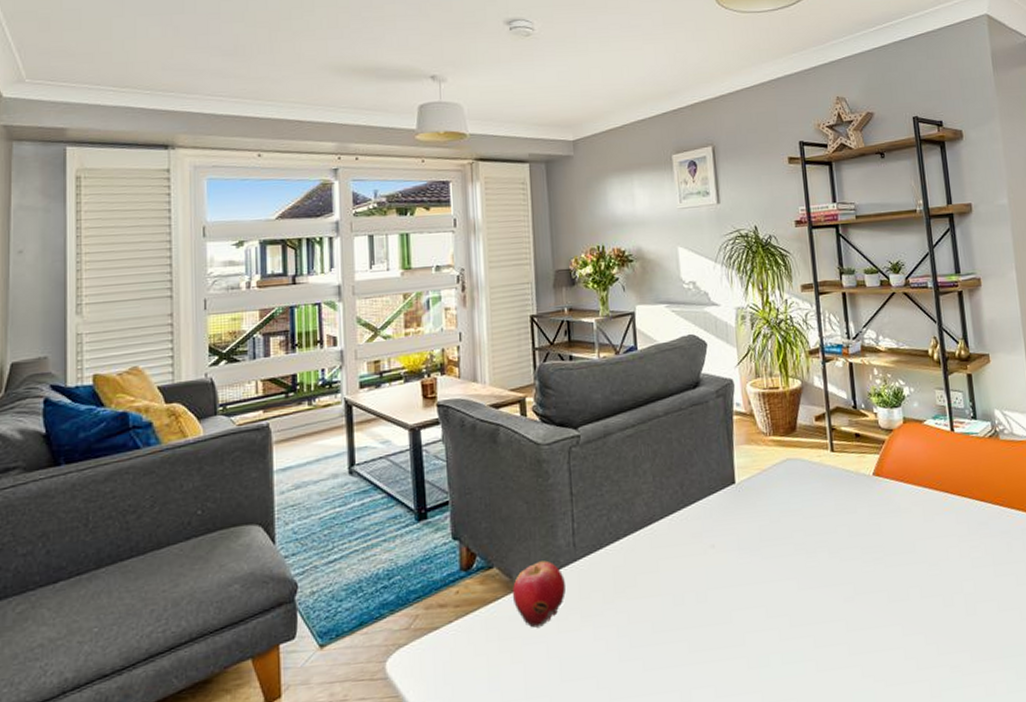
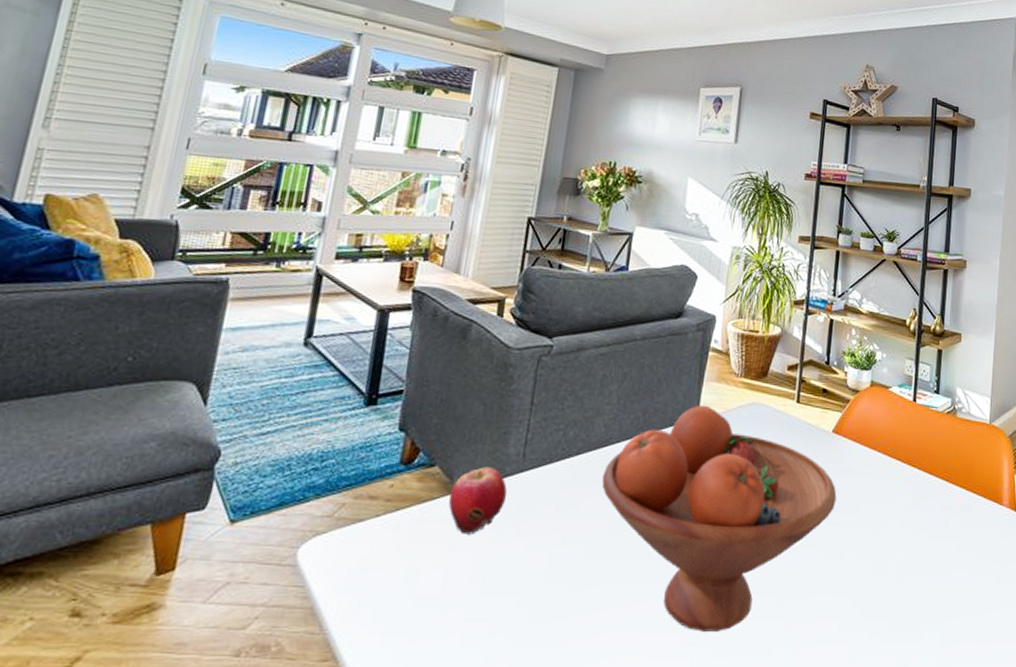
fruit bowl: none [653,468,891,689] -> present [601,405,837,632]

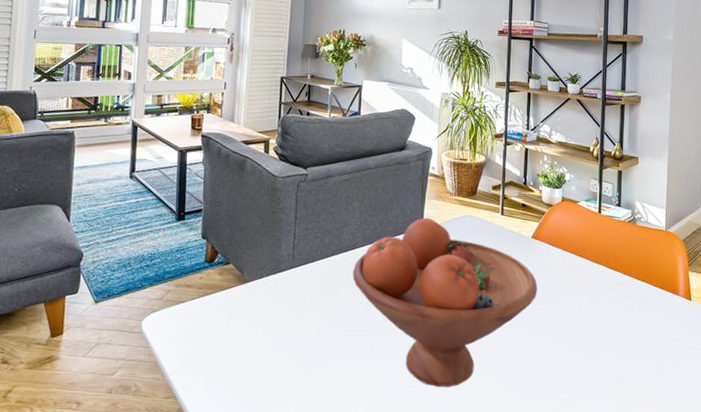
apple: present [448,467,507,535] -> none [242,264,283,313]

